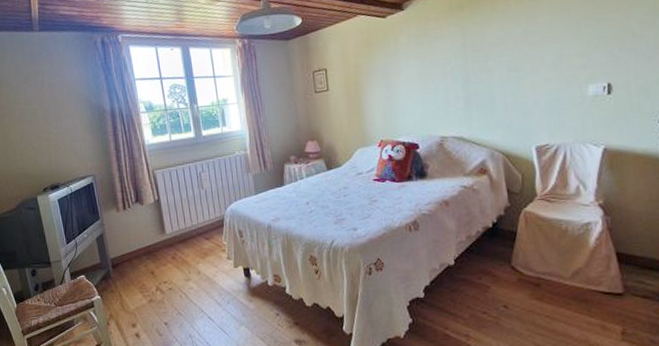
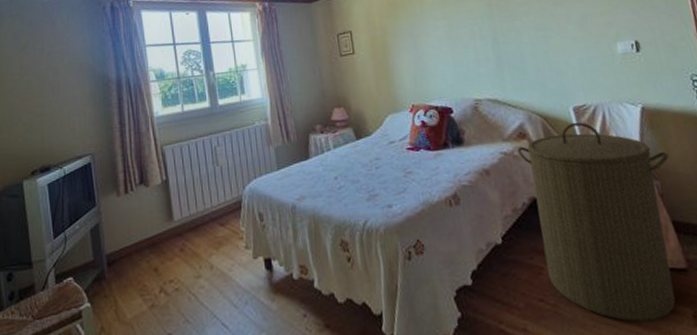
laundry hamper: none [477,160,624,335] -> present [517,122,676,322]

